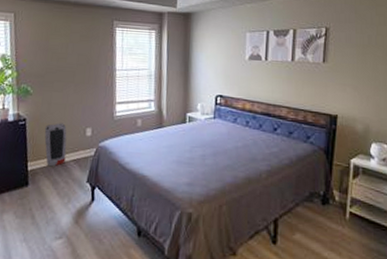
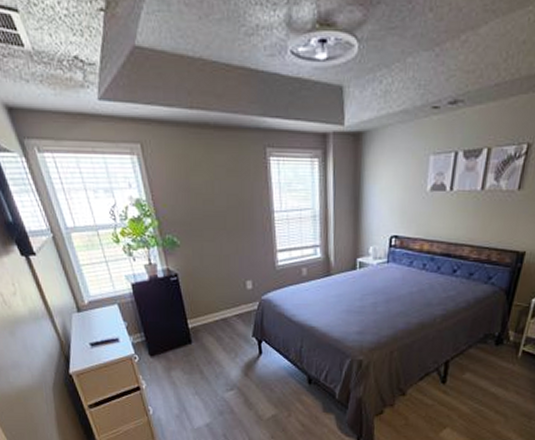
air purifier: present [44,123,67,167] -> none [200,276,227,323]

